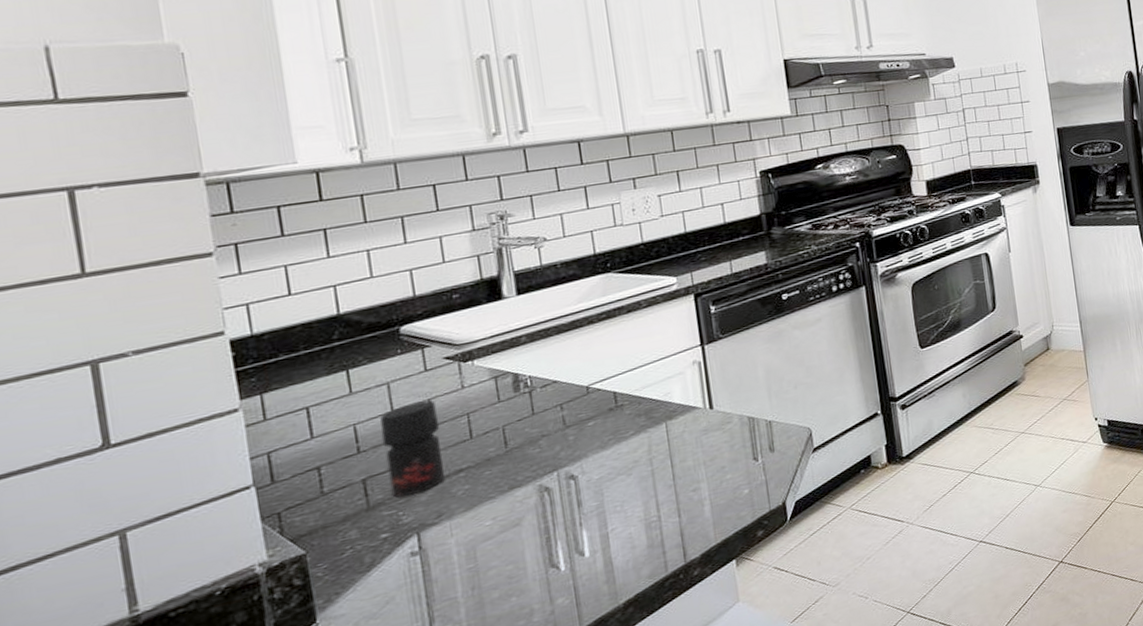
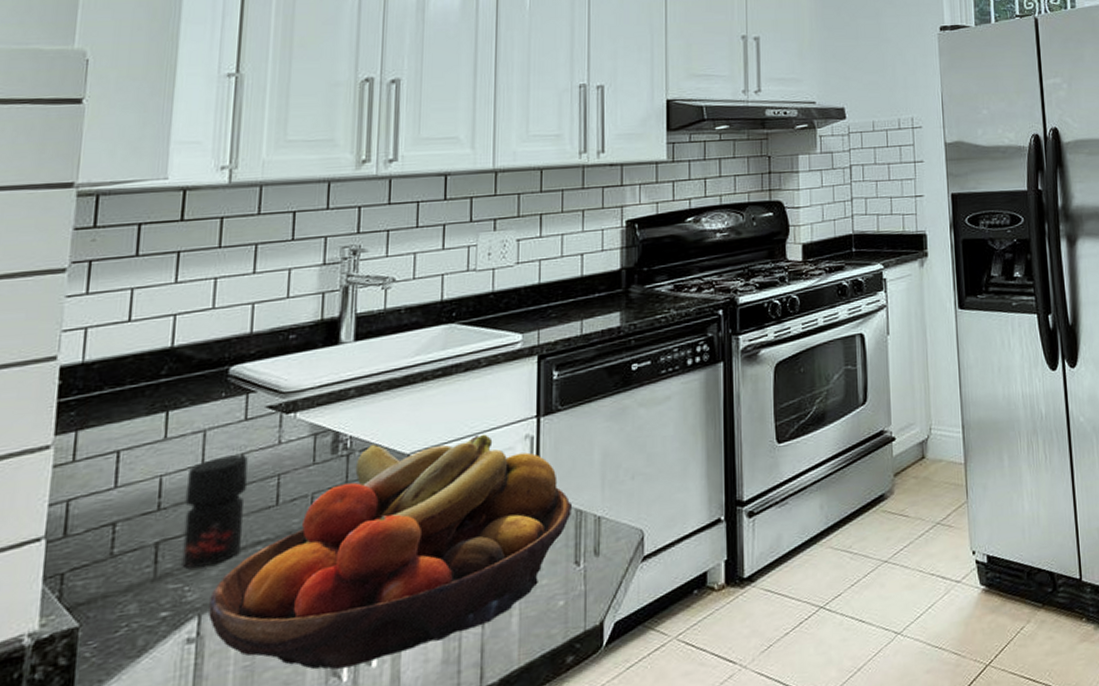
fruit bowl: none [424,363,745,564] -> present [208,433,573,670]

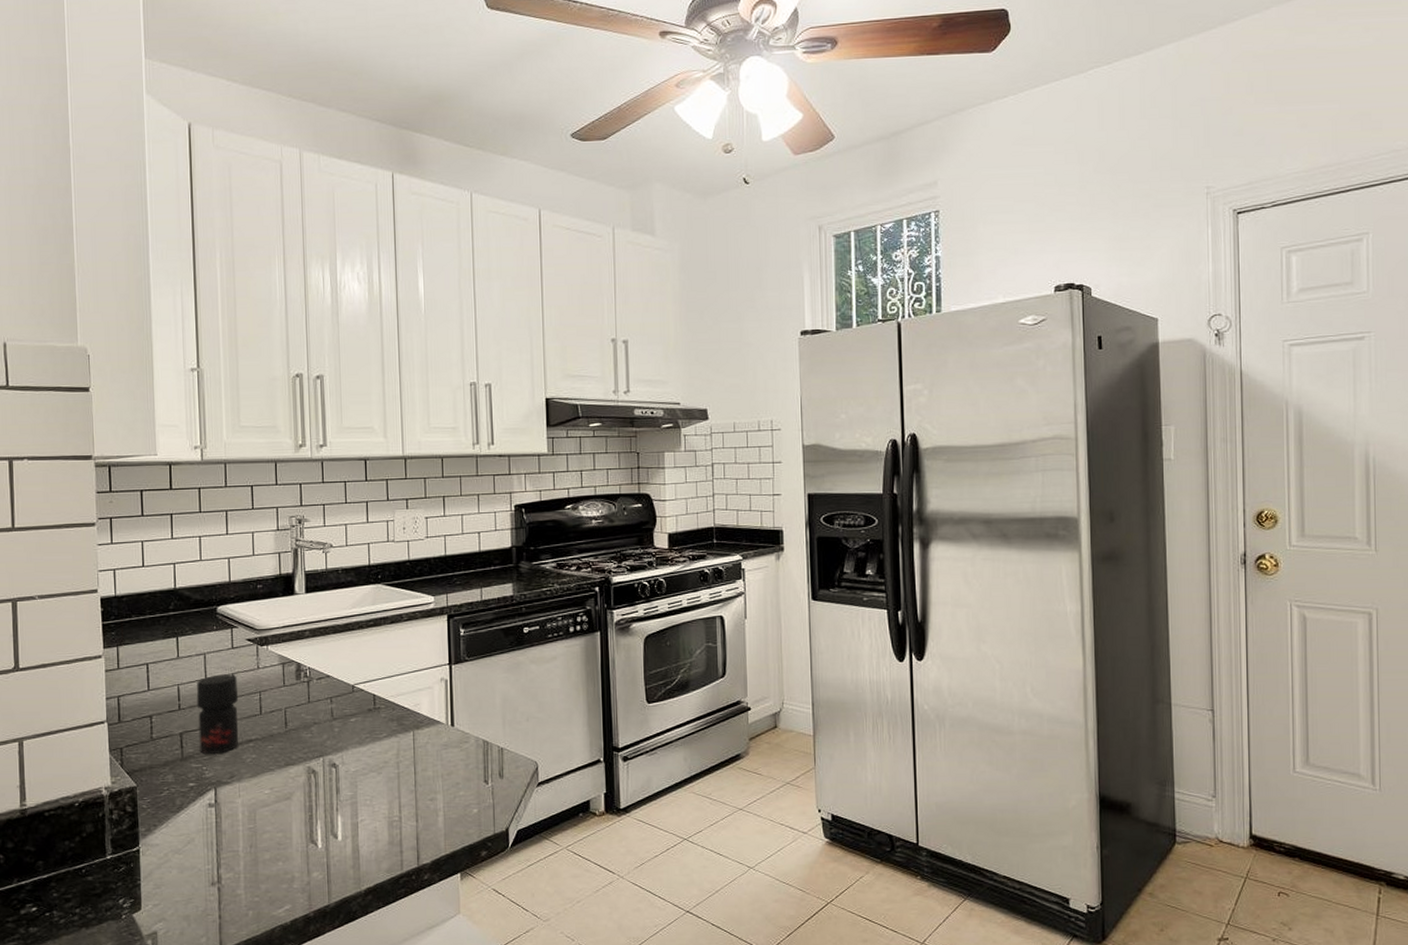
fruit bowl: present [208,433,573,670] -> none [221,674,481,838]

